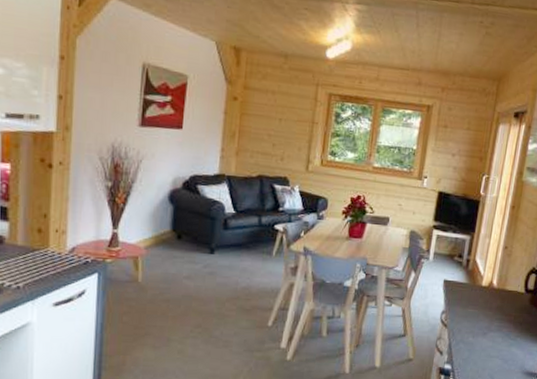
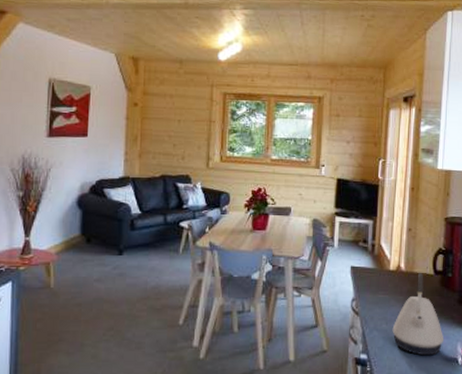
kettle: none [478,290,528,370] -> present [392,273,444,356]

